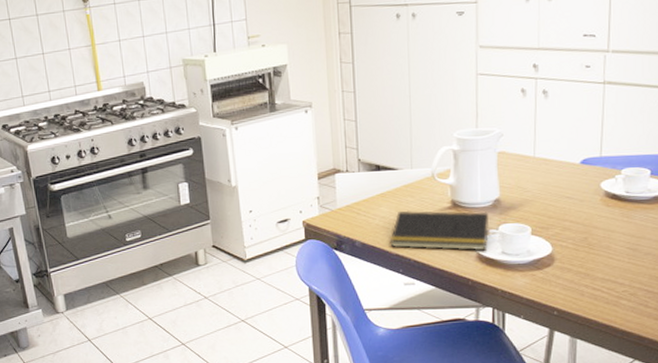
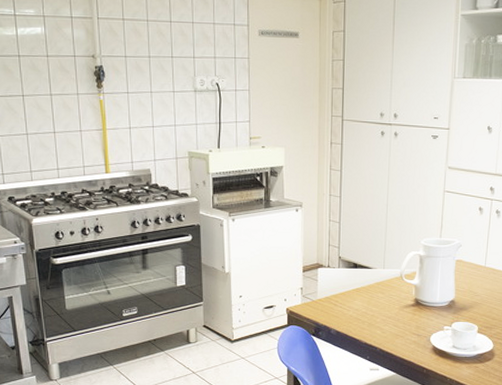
notepad: present [390,210,489,251] -> none [360,305,444,344]

